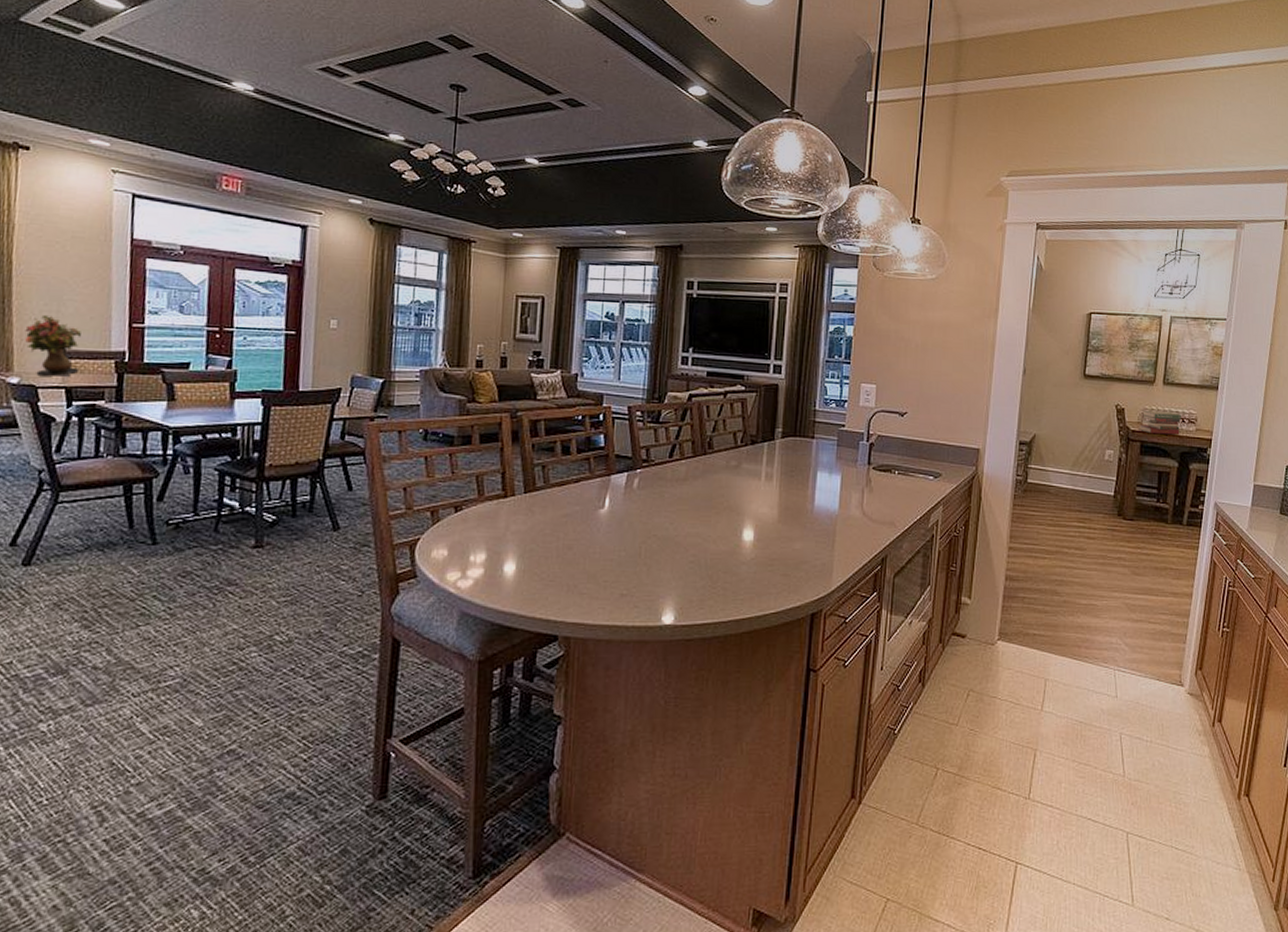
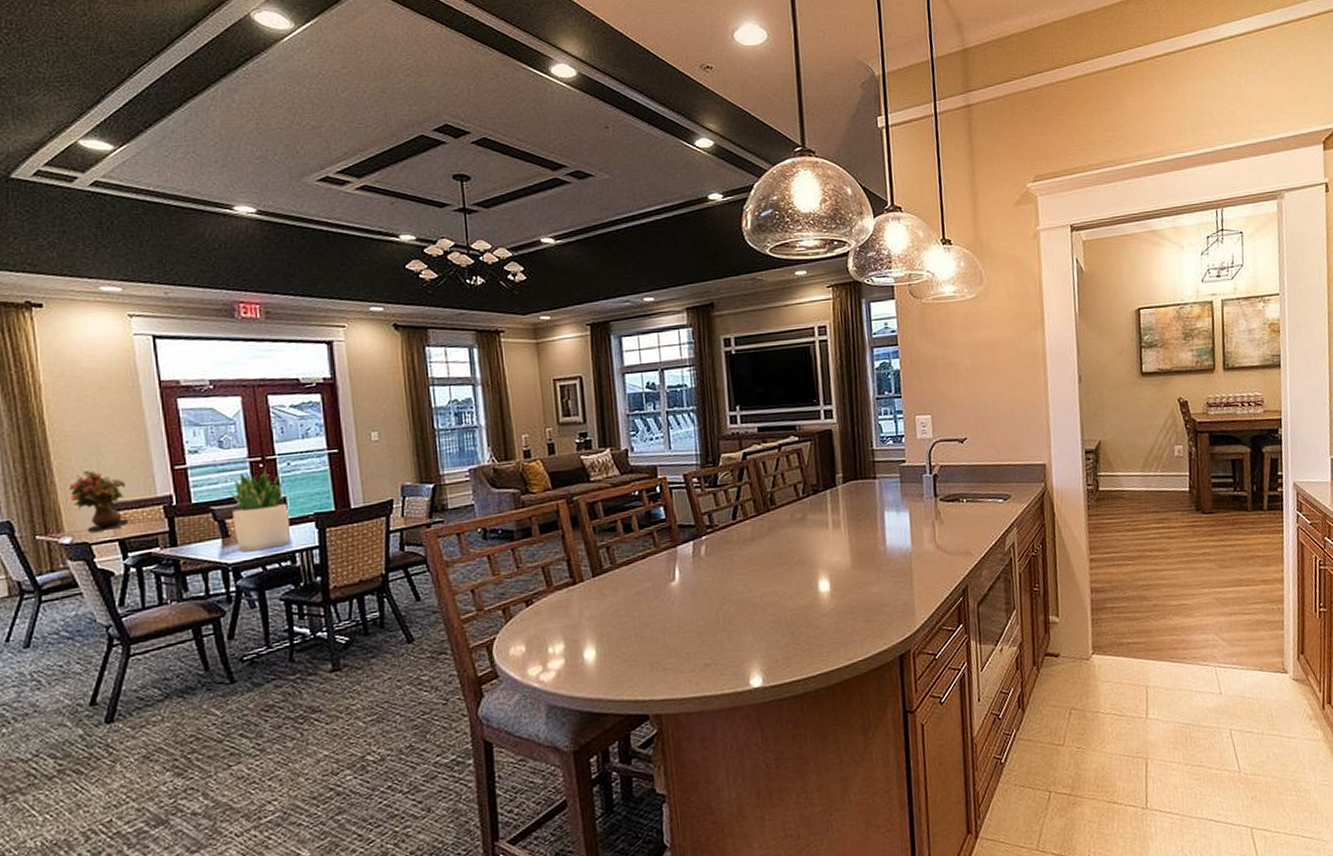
planter: none [180,337,238,419] -> present [228,466,290,552]
books: present [1139,410,1182,435] -> none [1205,396,1248,423]

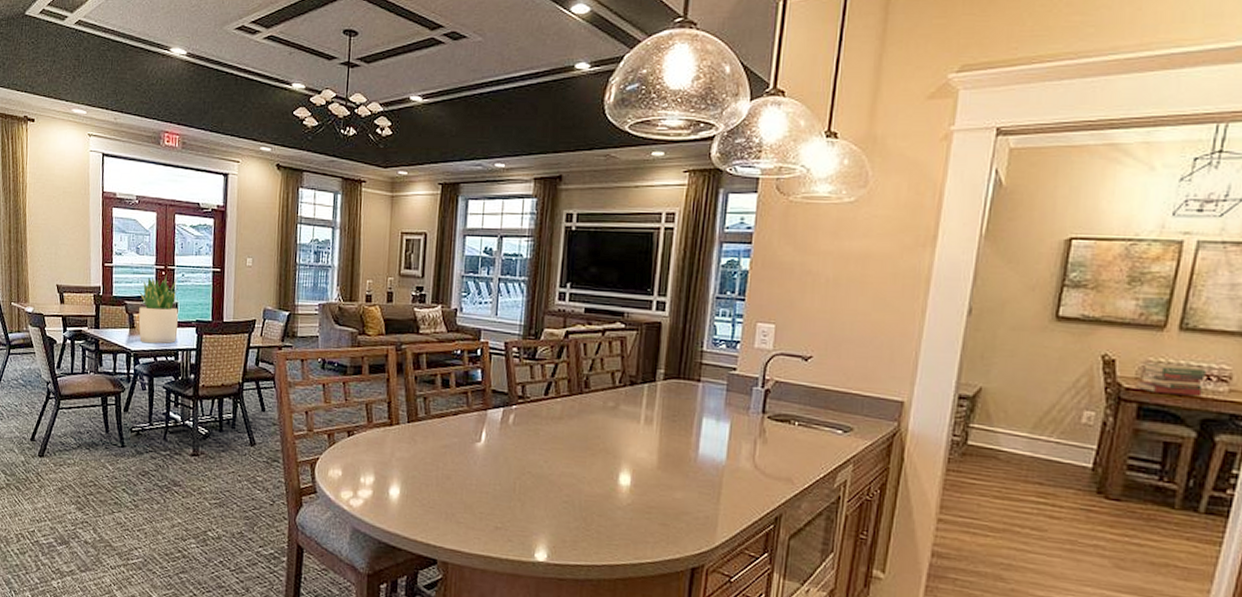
bouquet: present [69,470,128,534] -> none [35,256,71,308]
books: none [1205,396,1248,423] -> present [1136,362,1208,397]

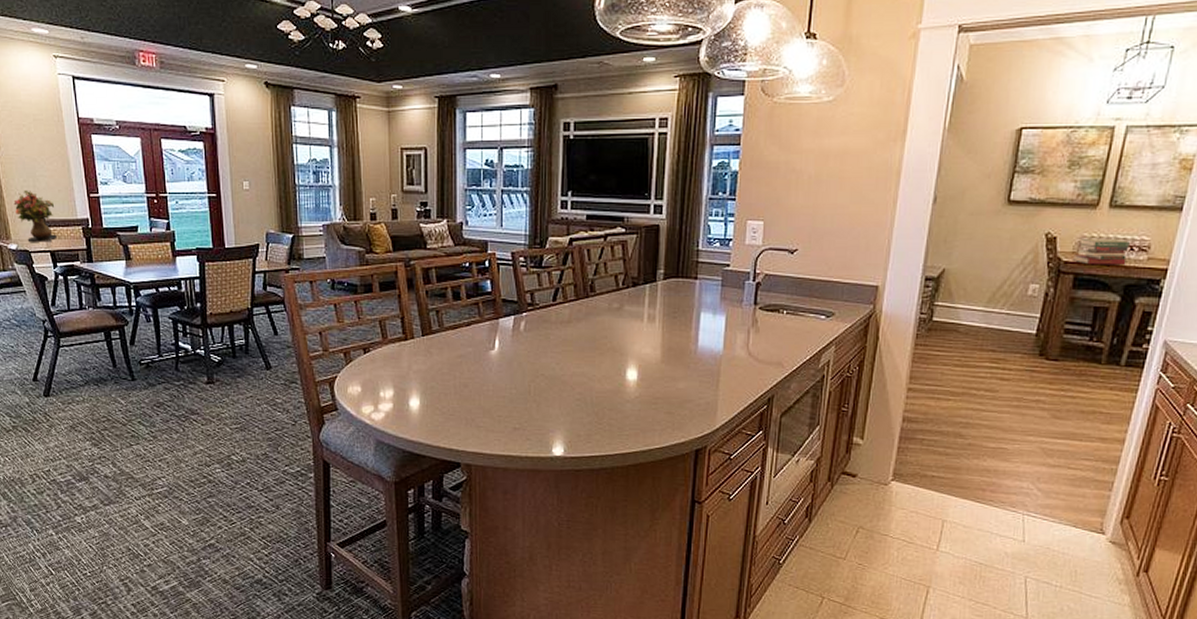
bouquet: none [35,256,71,308] -> present [14,189,57,243]
planter: present [138,274,178,344] -> none [130,202,177,275]

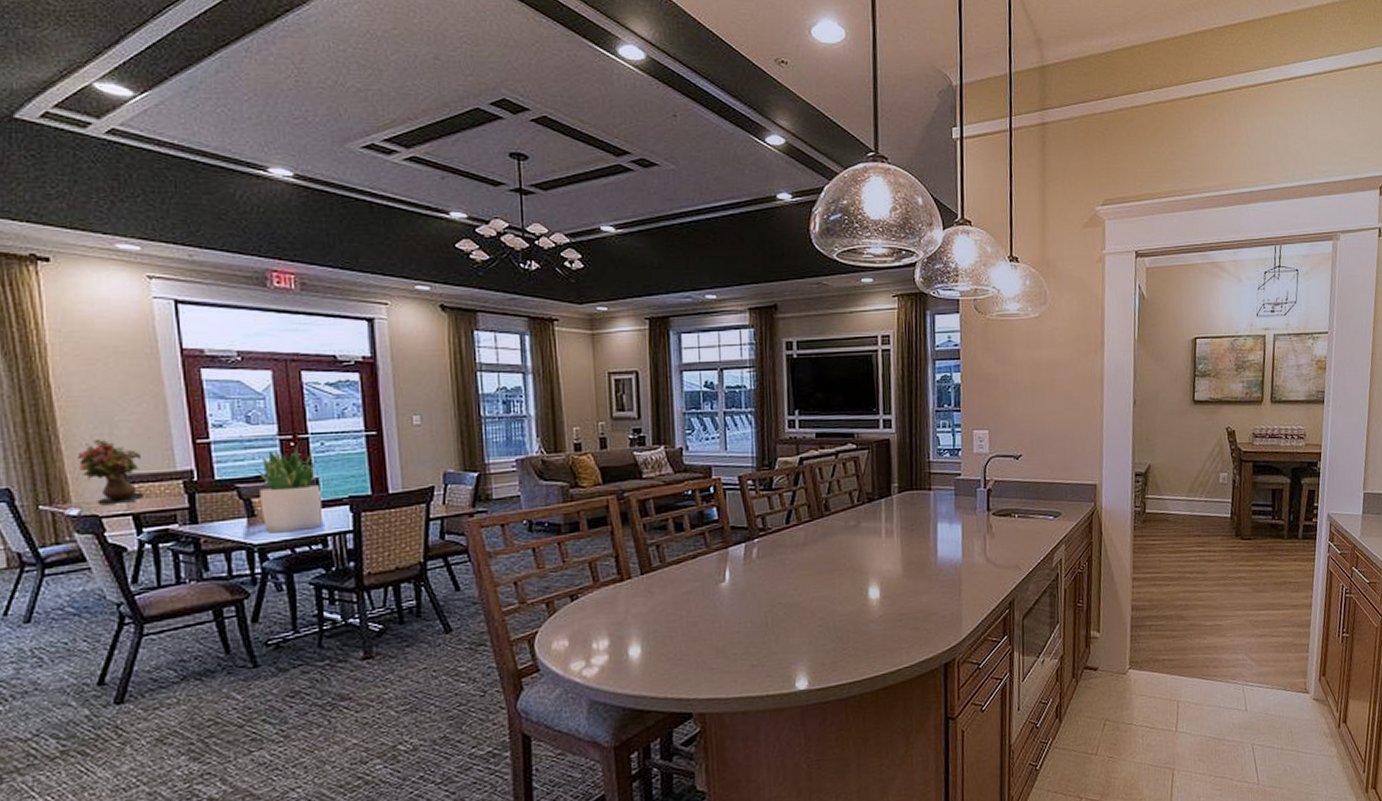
planter: none [130,202,177,275] -> present [255,445,322,533]
books: present [1073,238,1131,266] -> none [1250,429,1291,453]

